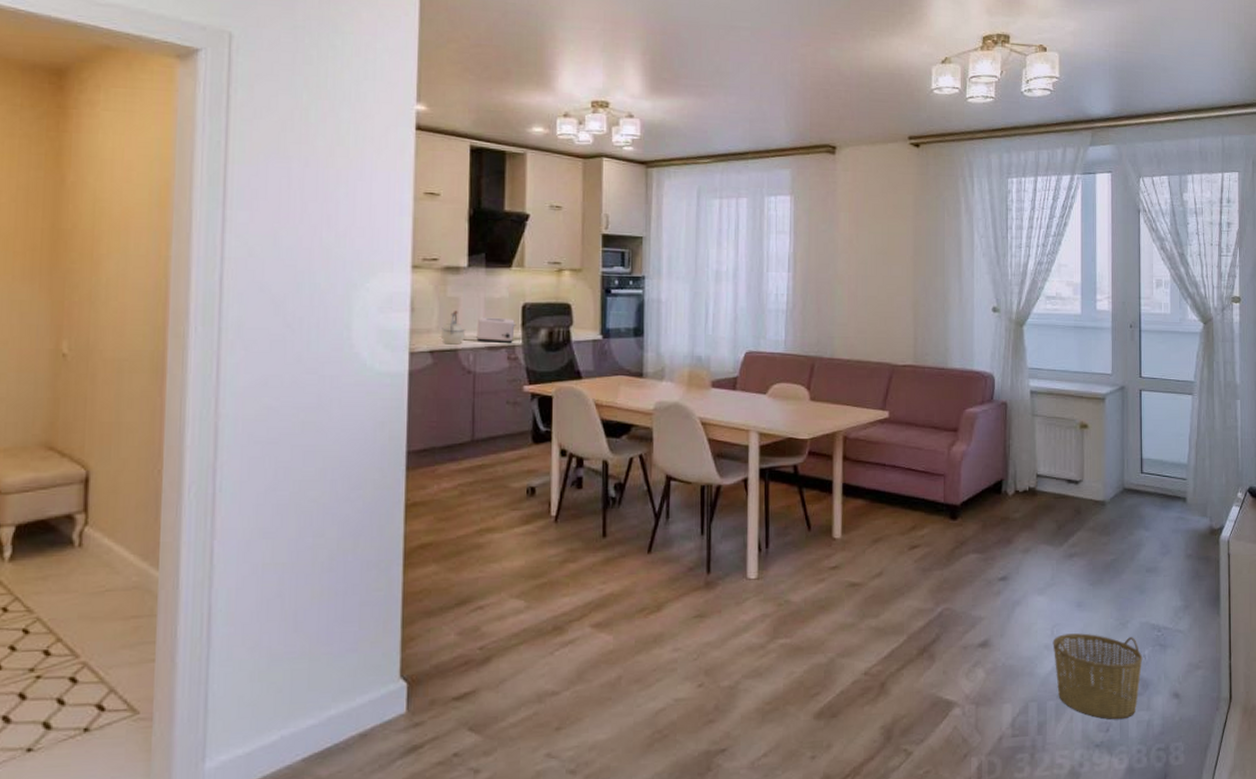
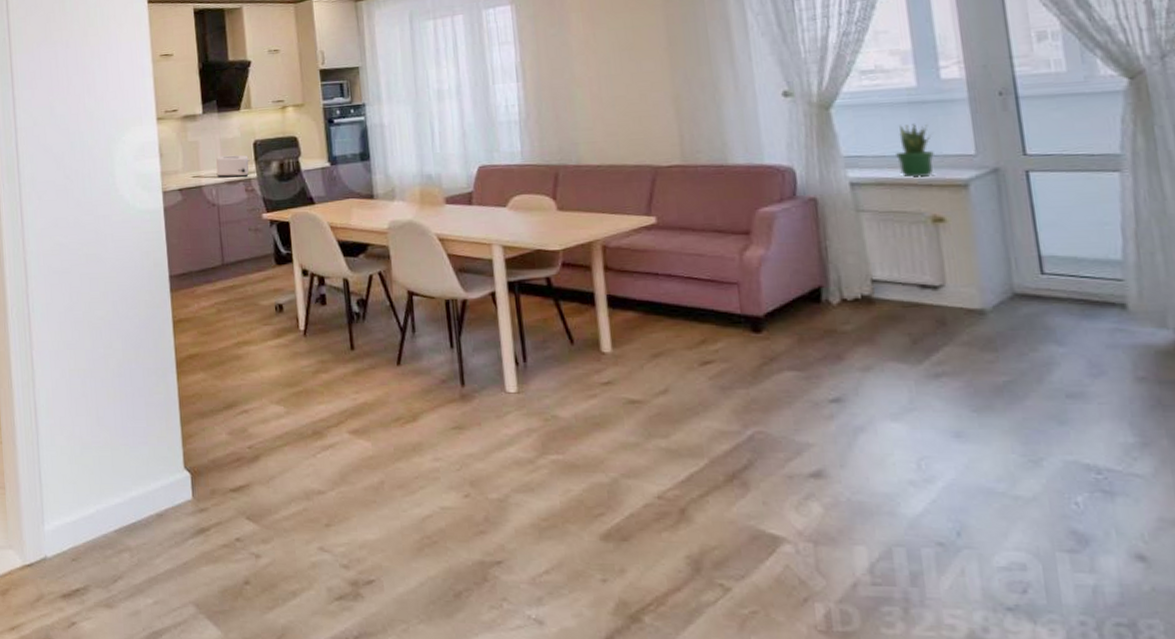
kettle: present [440,311,466,345] -> none [186,153,208,183]
basket: present [1053,633,1143,719] -> none [921,469,1075,580]
planter: none [1063,345,1086,390] -> present [896,124,934,178]

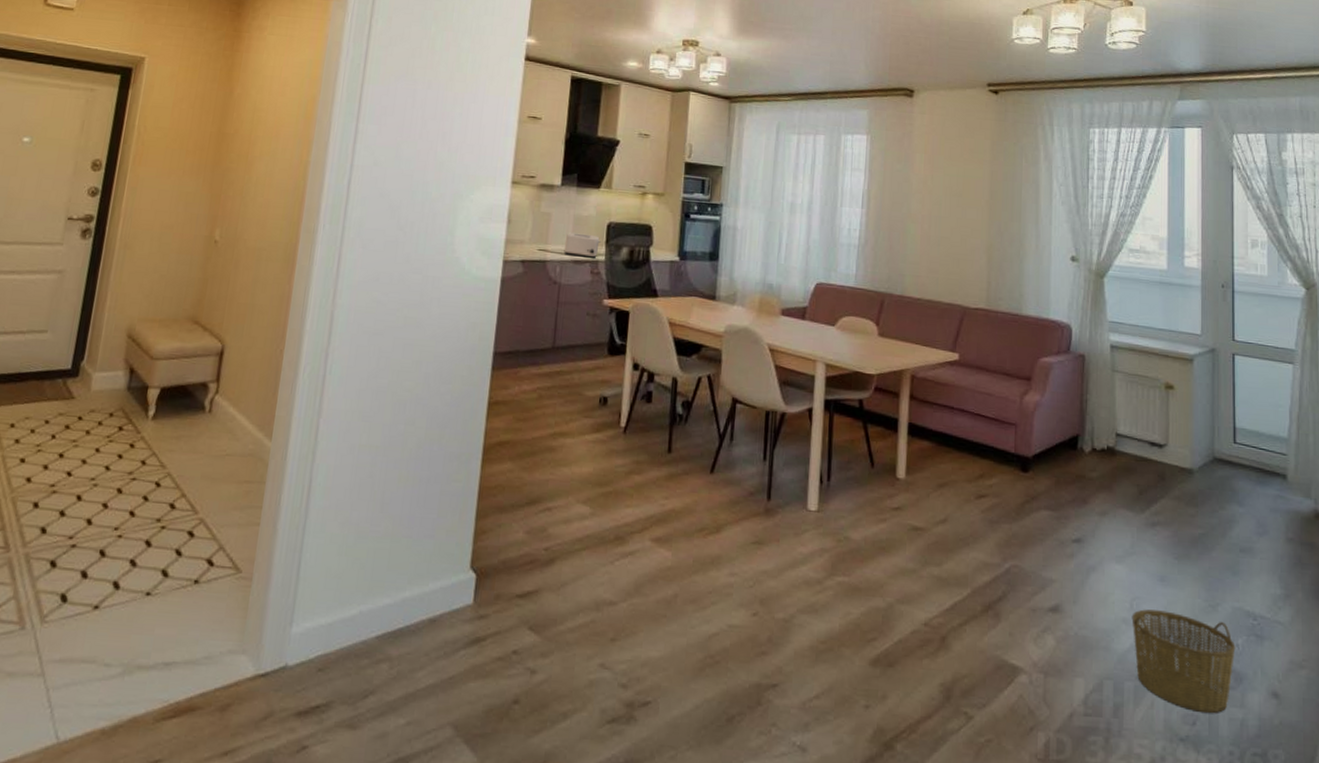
planter: present [896,124,934,178] -> none [1146,300,1173,348]
basket: none [921,469,1075,580] -> present [1131,609,1236,713]

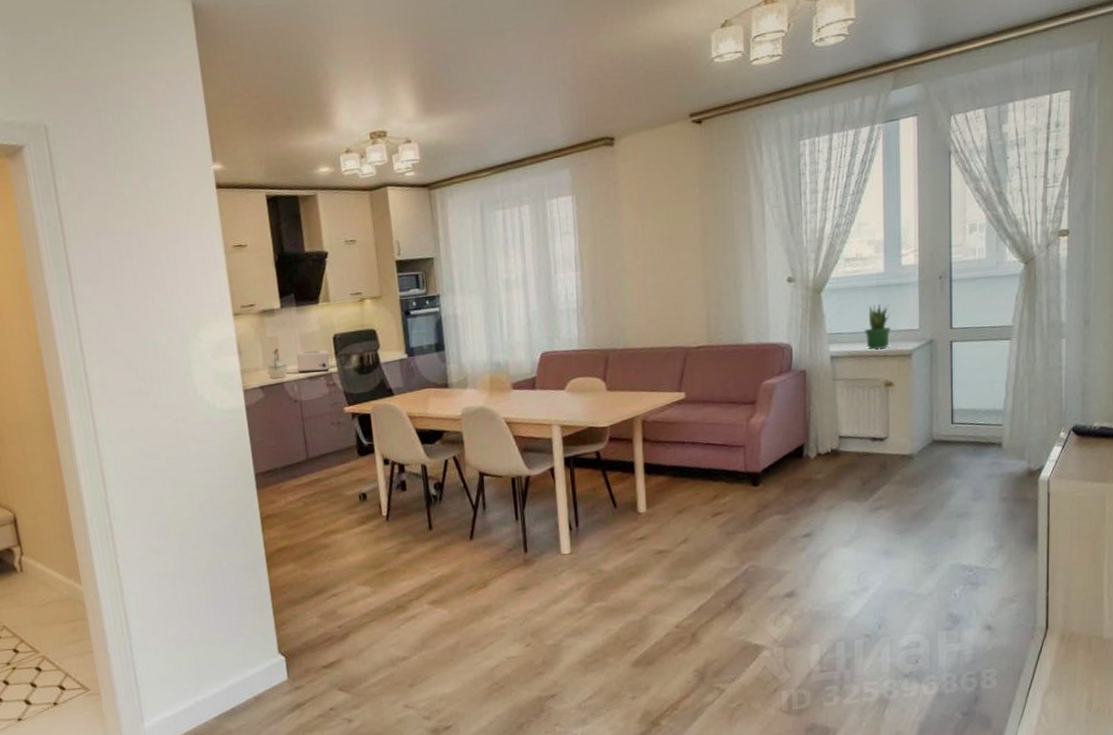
kettle: none [532,225,555,257] -> present [266,349,289,379]
basket: present [1131,609,1236,713] -> none [859,578,953,653]
planter: none [1146,300,1173,348] -> present [865,304,891,350]

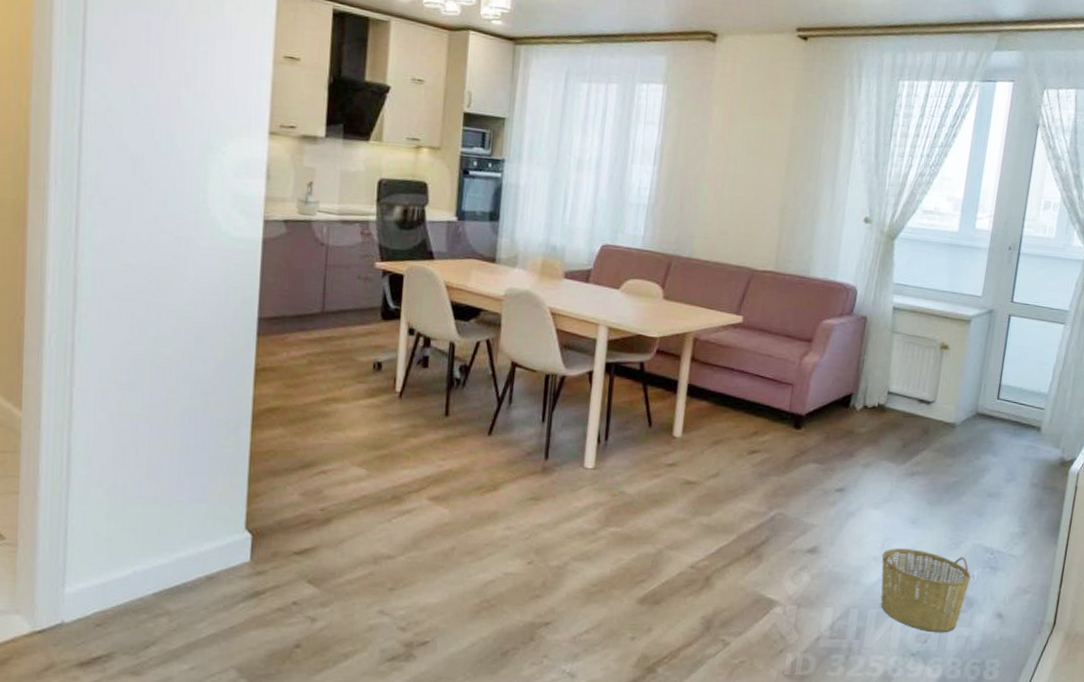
toaster: present [296,349,330,373] -> none [331,189,372,218]
basket: none [859,578,953,653] -> present [881,548,972,632]
planter: present [865,304,891,350] -> none [929,263,958,310]

